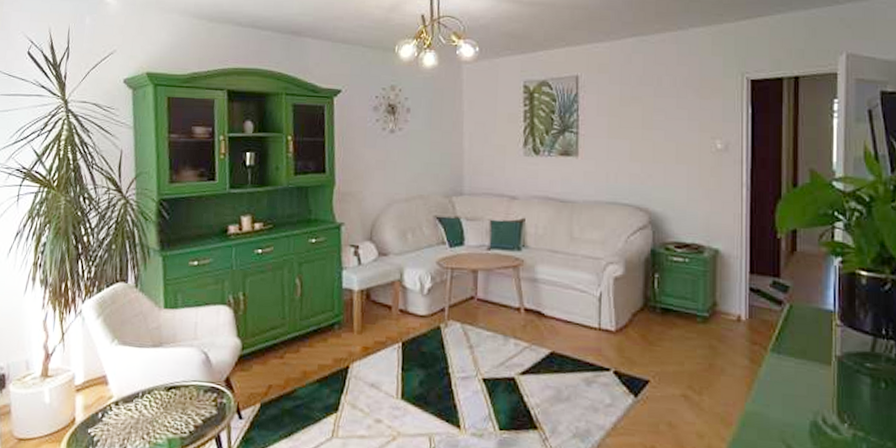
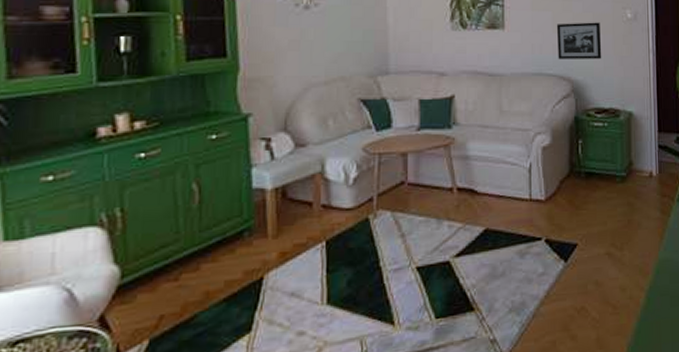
picture frame: none [634,151,685,191] -> present [556,22,602,59]

